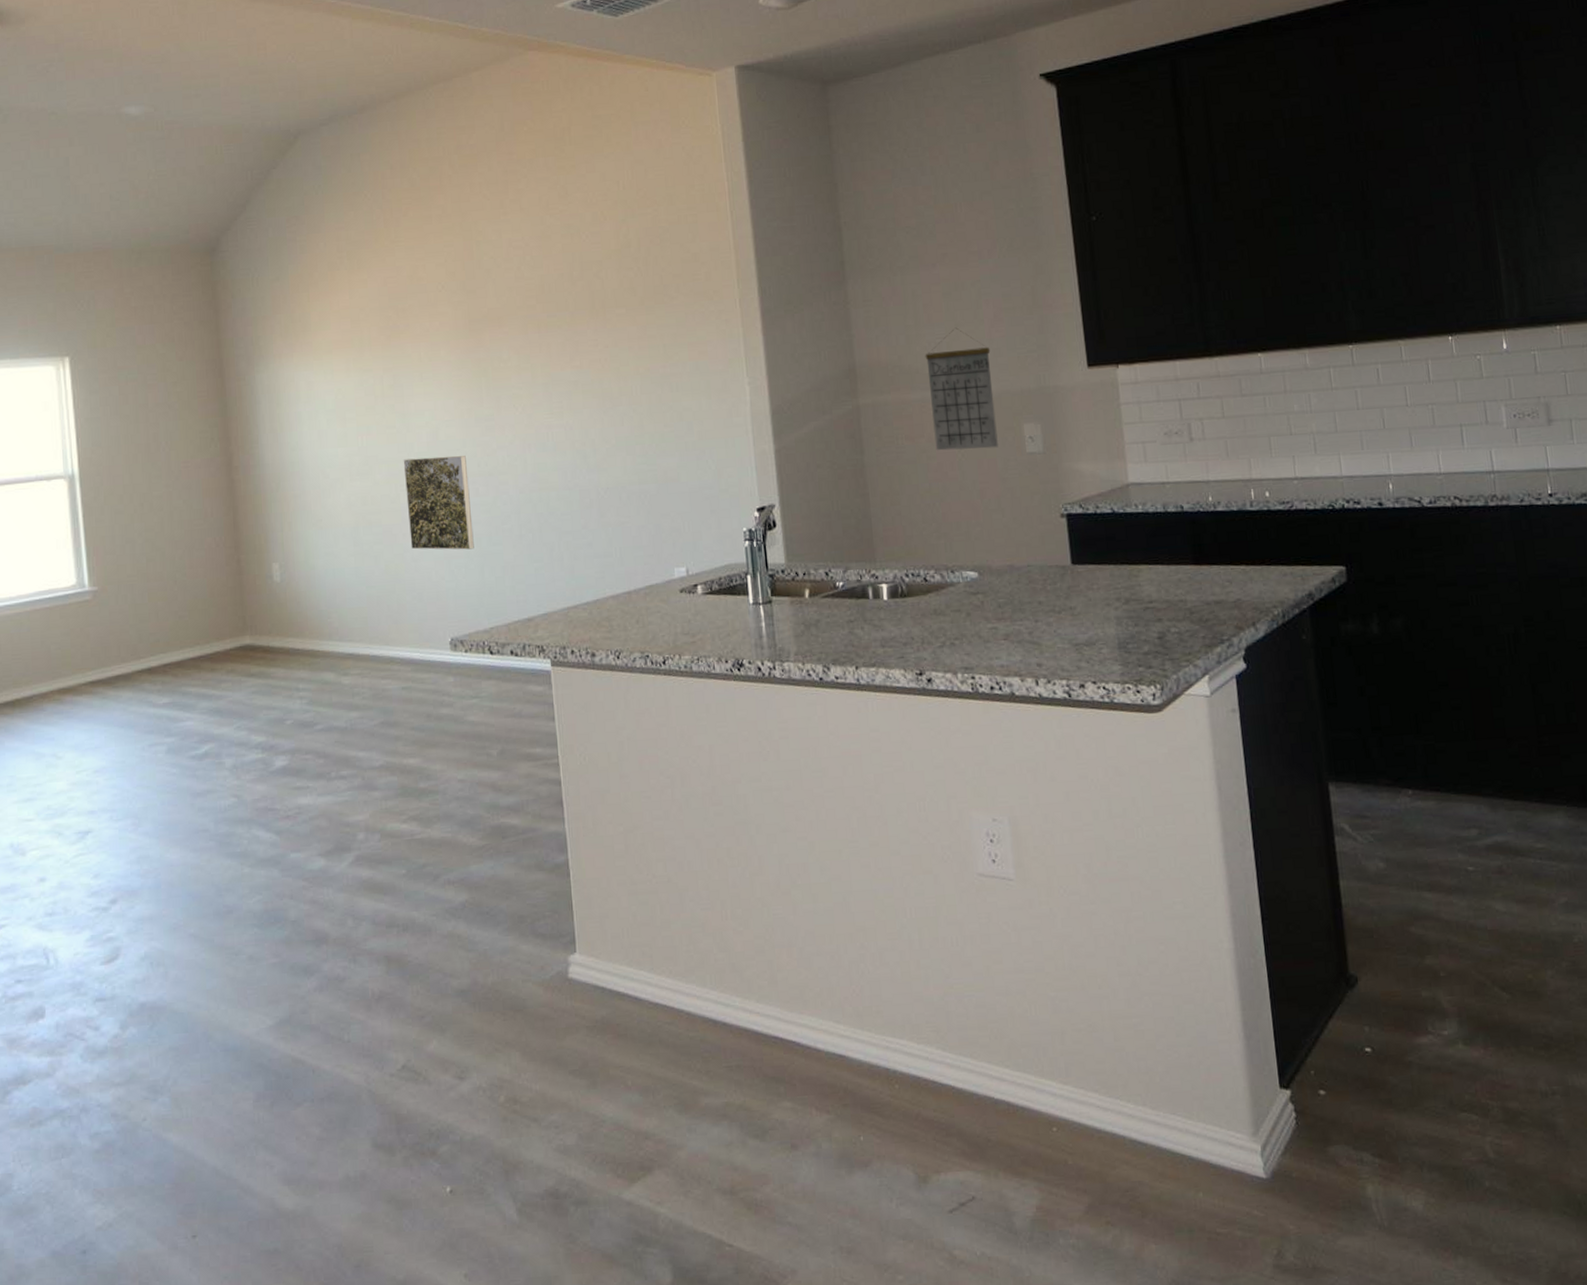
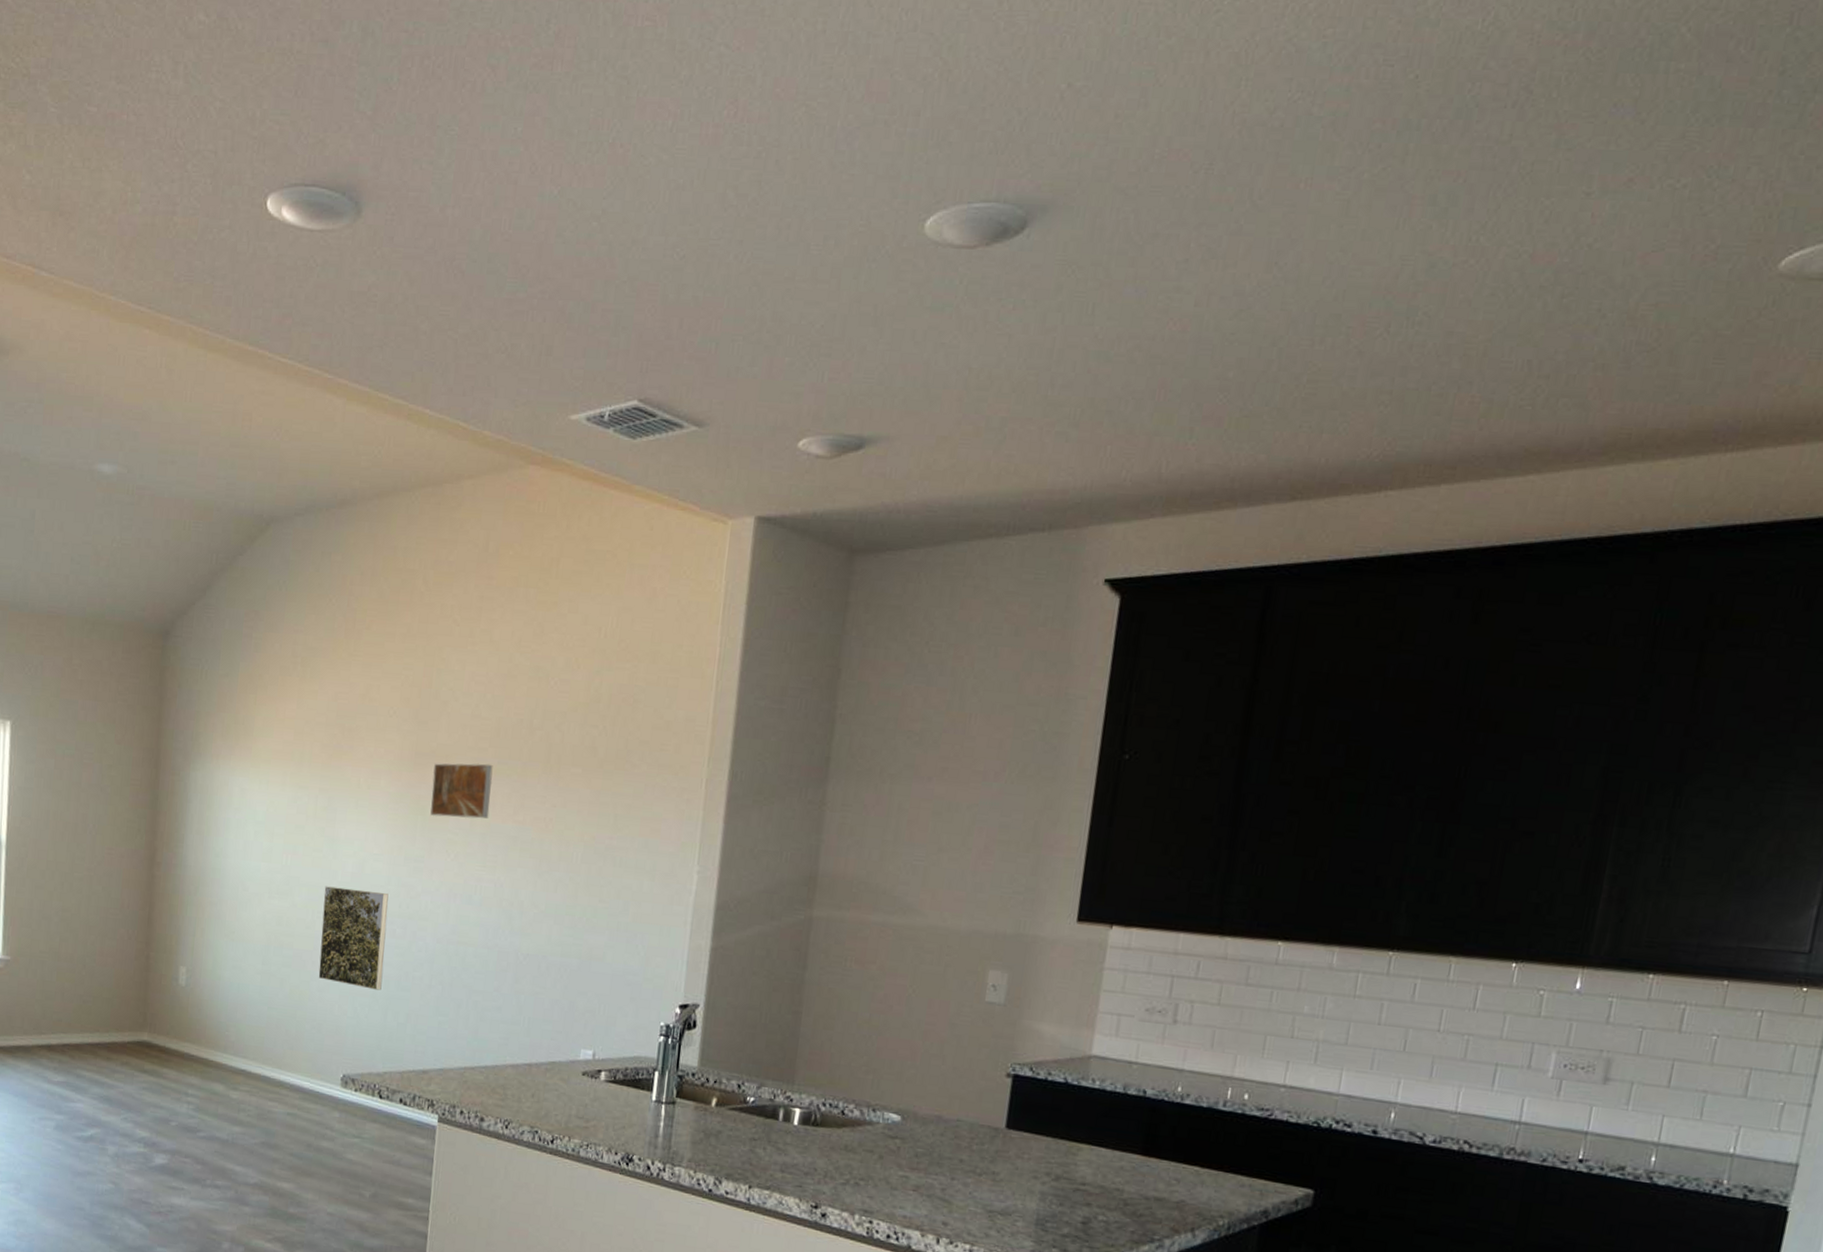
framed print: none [488,319,548,376] -> present [430,763,493,819]
calendar: present [925,327,998,451] -> none [885,852,972,990]

